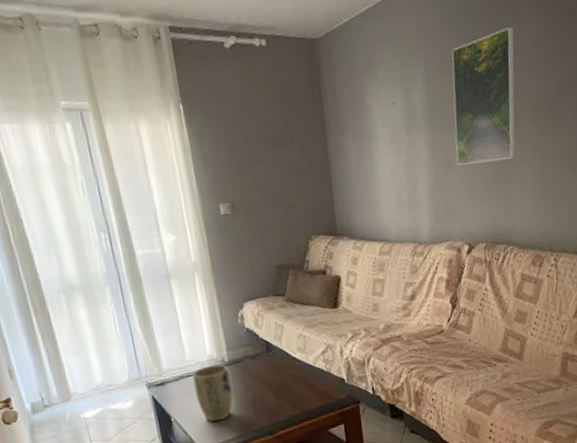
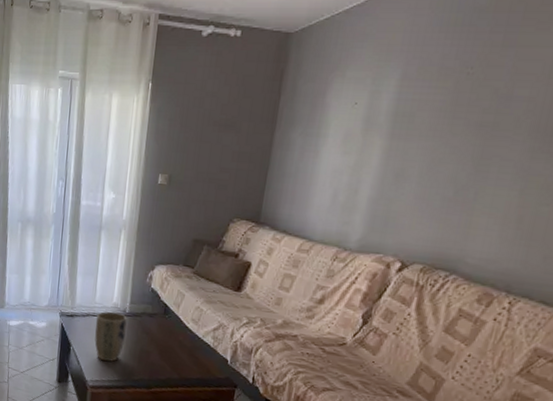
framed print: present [452,26,516,166] -> none [411,32,530,181]

